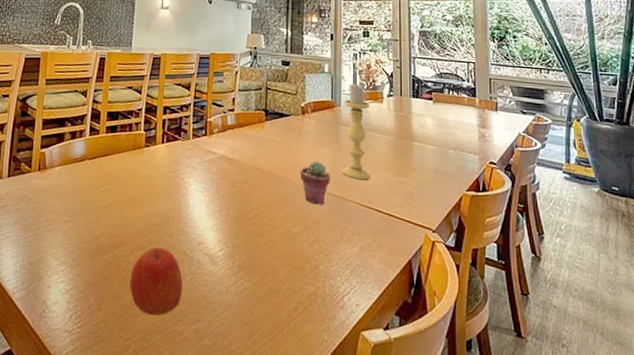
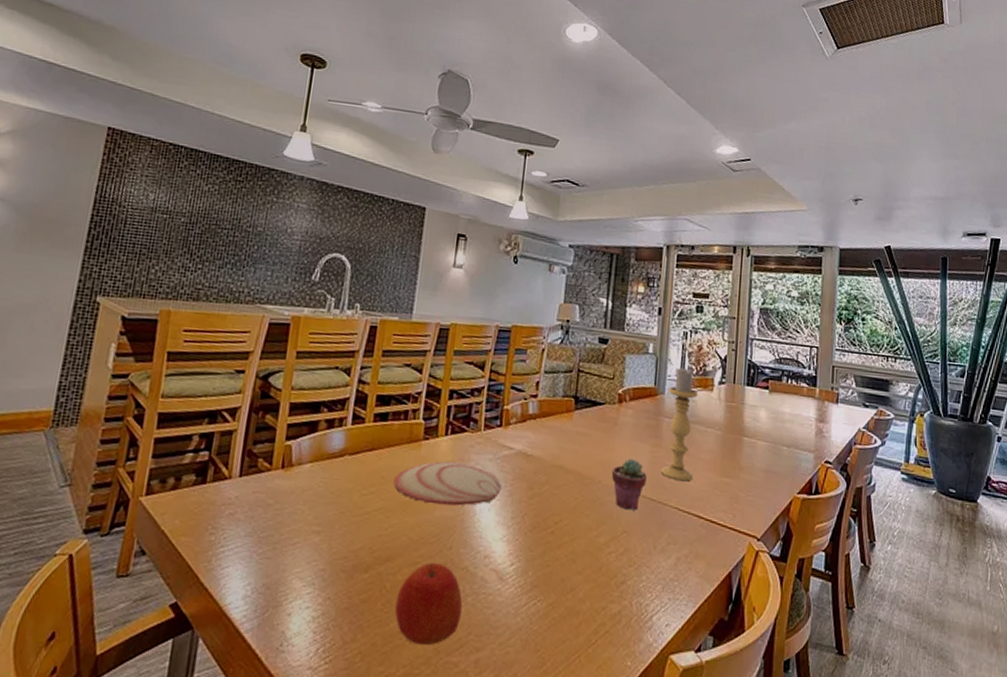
plate: none [123,164,209,201] -> present [393,461,502,506]

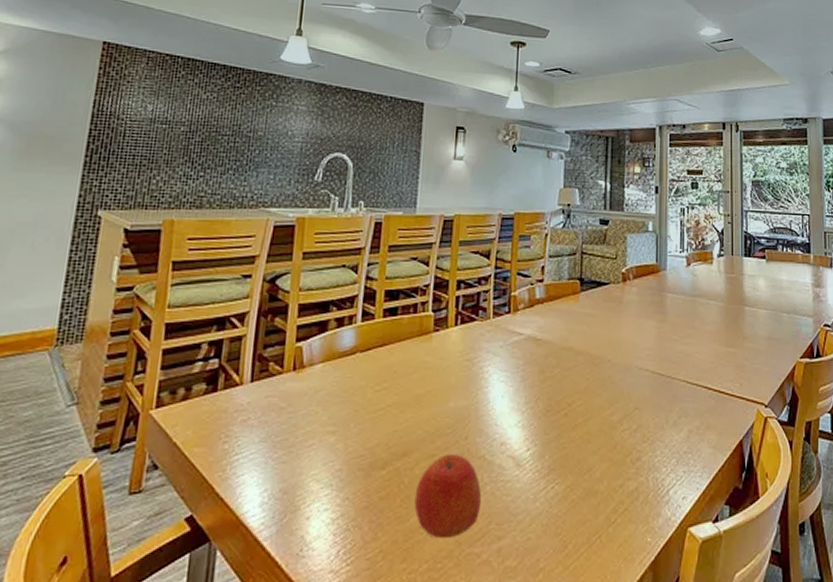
plate: present [393,461,502,506] -> none [406,351,514,395]
potted succulent: present [611,458,647,511] -> none [620,335,654,386]
candle holder: present [662,367,699,482] -> none [669,242,700,354]

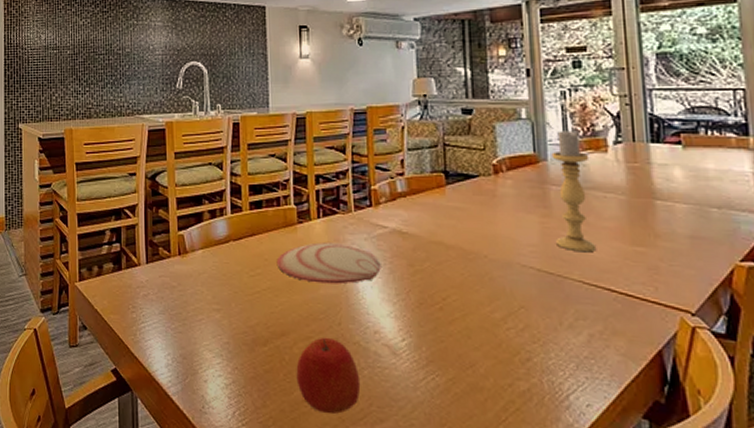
plate: none [406,351,514,395] -> present [276,242,381,284]
candle holder: none [669,242,700,354] -> present [551,129,597,253]

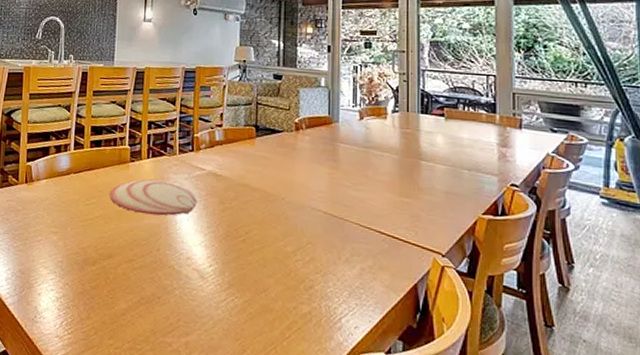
apple: present [296,337,361,415] -> none [118,260,172,328]
candle holder: present [551,129,597,253] -> none [341,97,373,201]

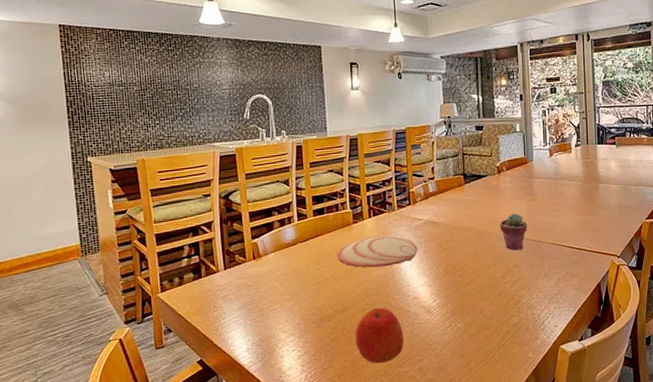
apple: none [118,260,172,328] -> present [355,307,404,364]
potted succulent: none [293,179,327,225] -> present [499,213,527,251]

